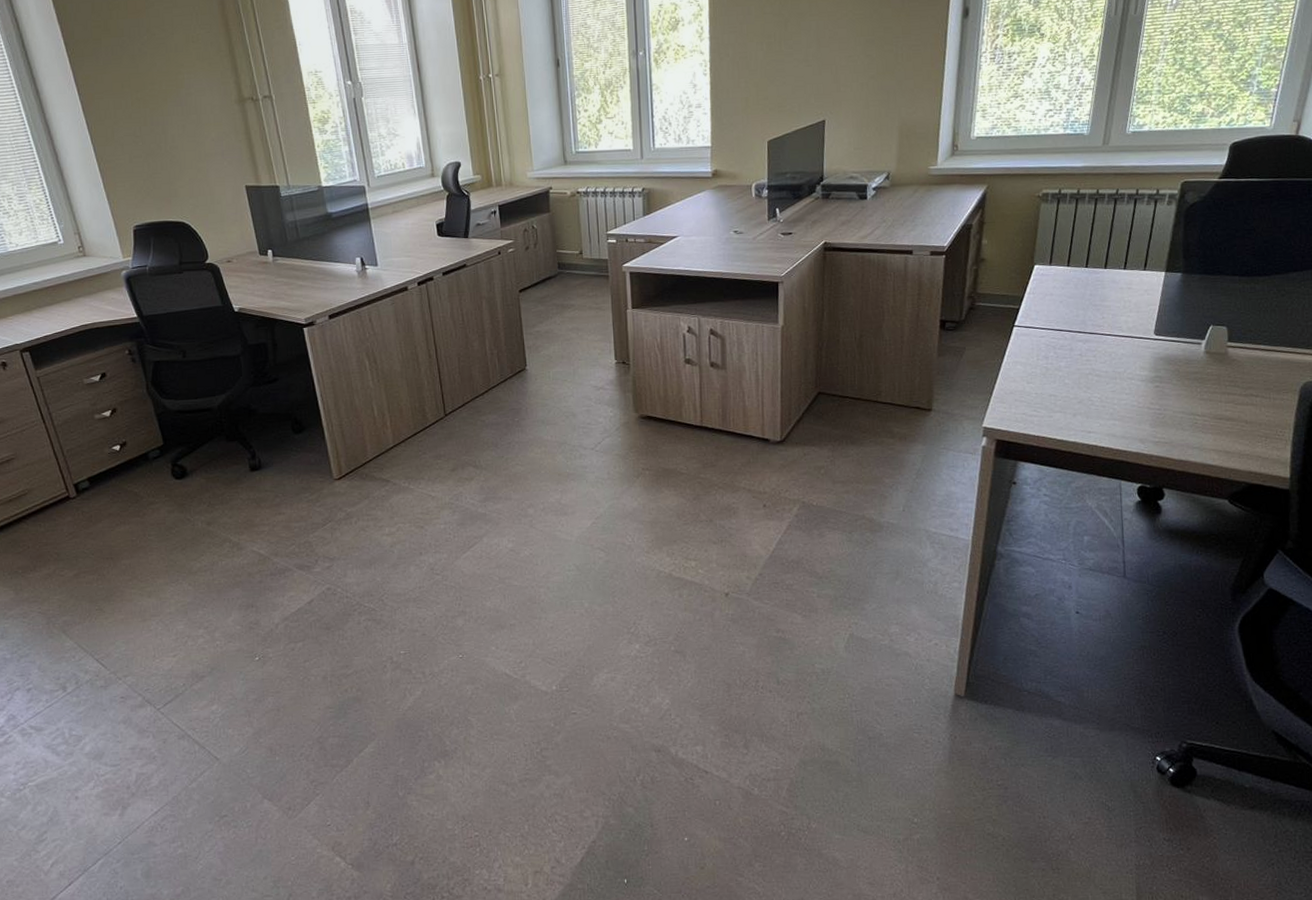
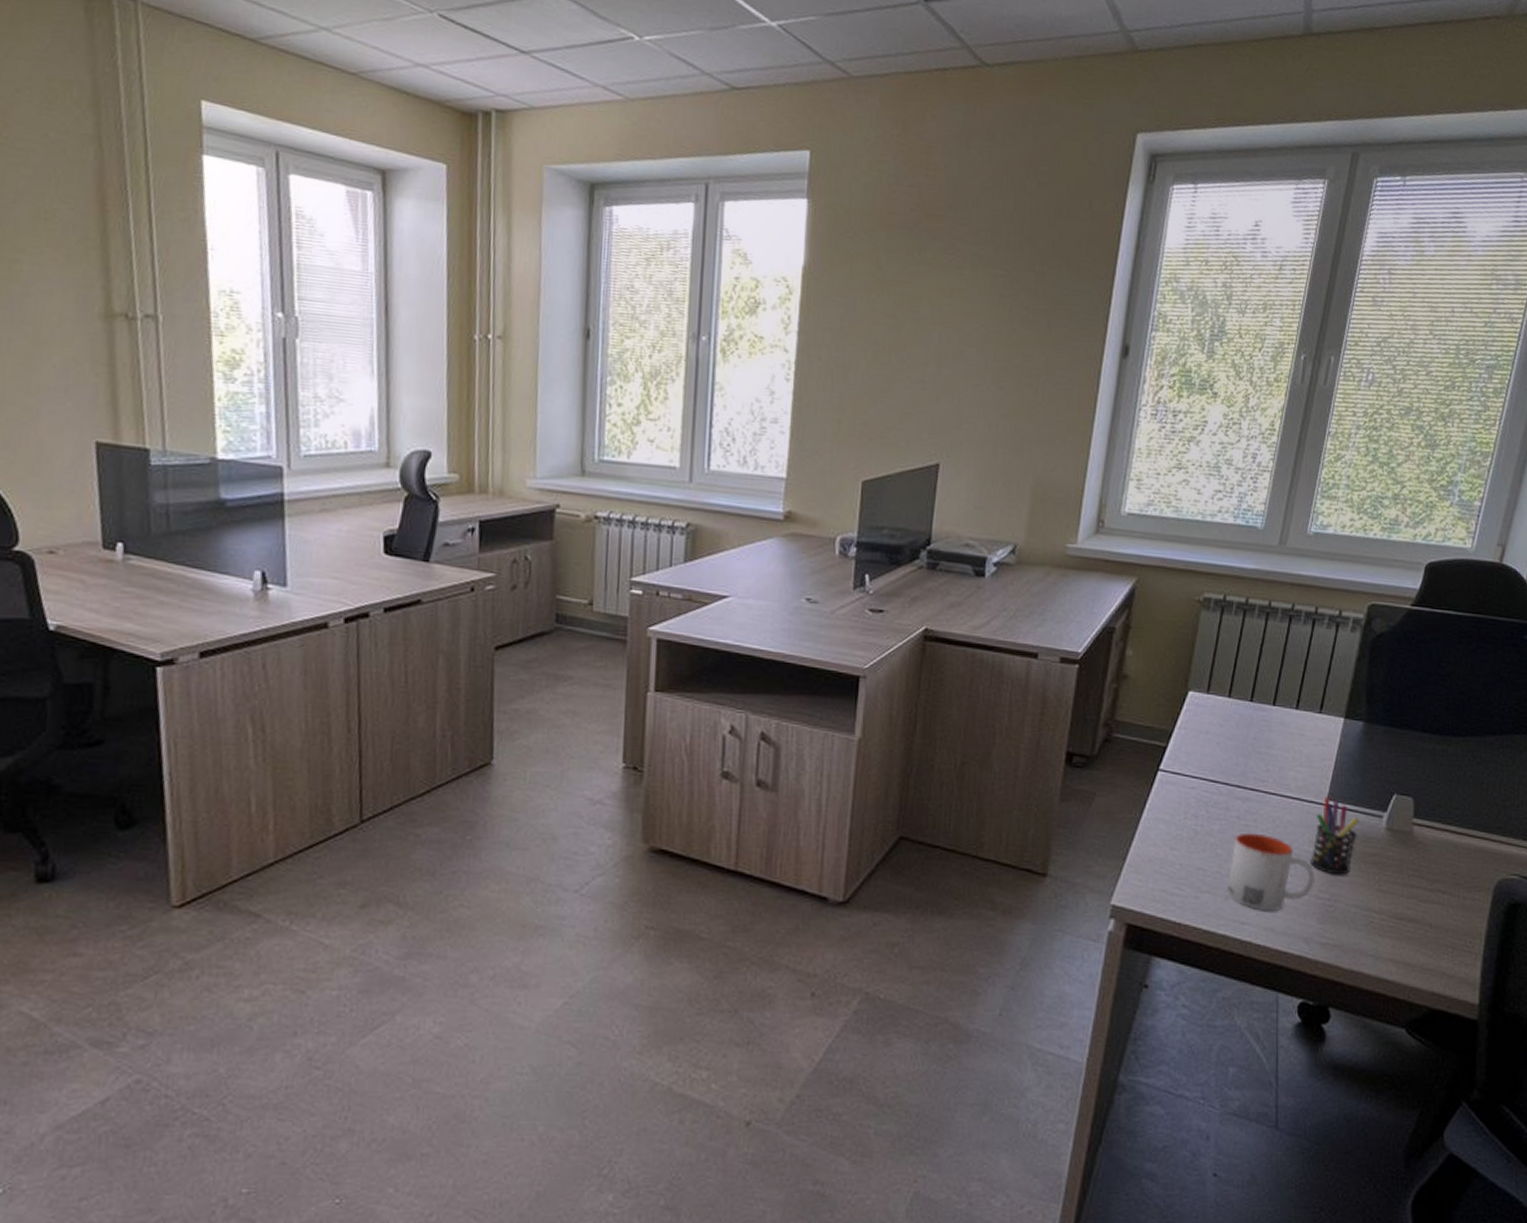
mug: none [1074,365,1147,422] -> present [1226,832,1315,912]
pen holder: none [1142,332,1182,391] -> present [1310,796,1359,875]

